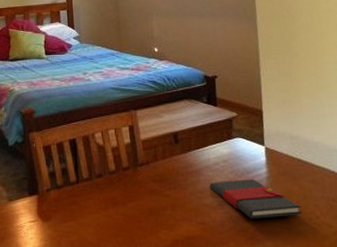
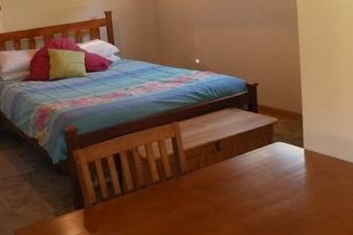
book: present [209,179,302,219] -> none [250,180,338,217]

